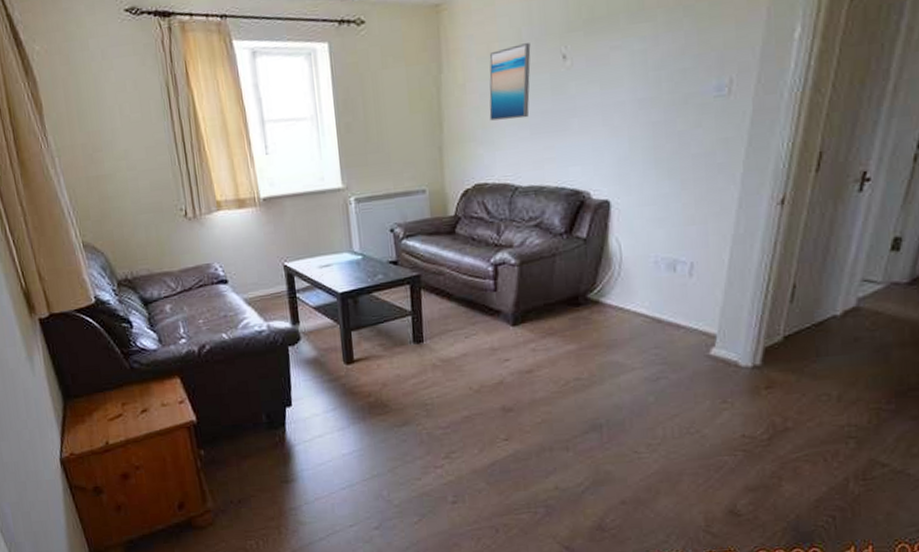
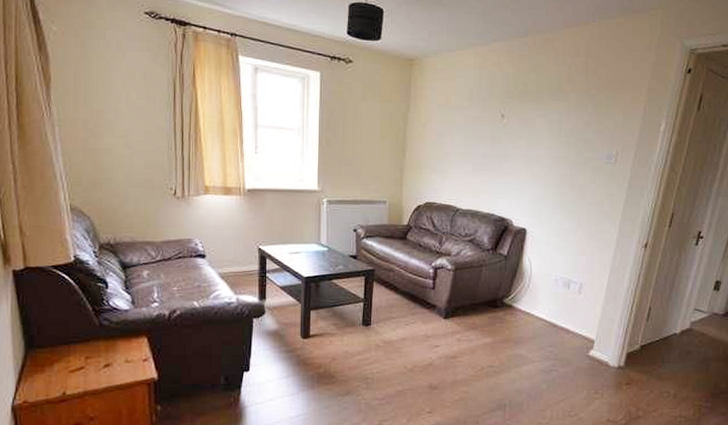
wall art: present [489,43,531,121] -> none [442,100,479,157]

